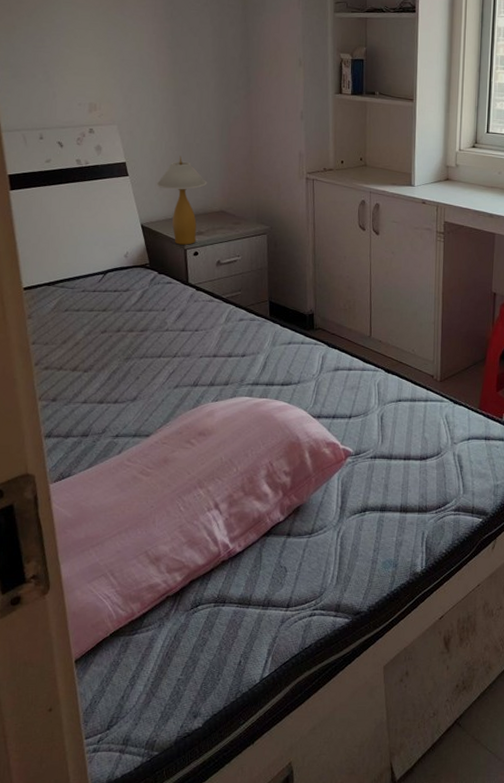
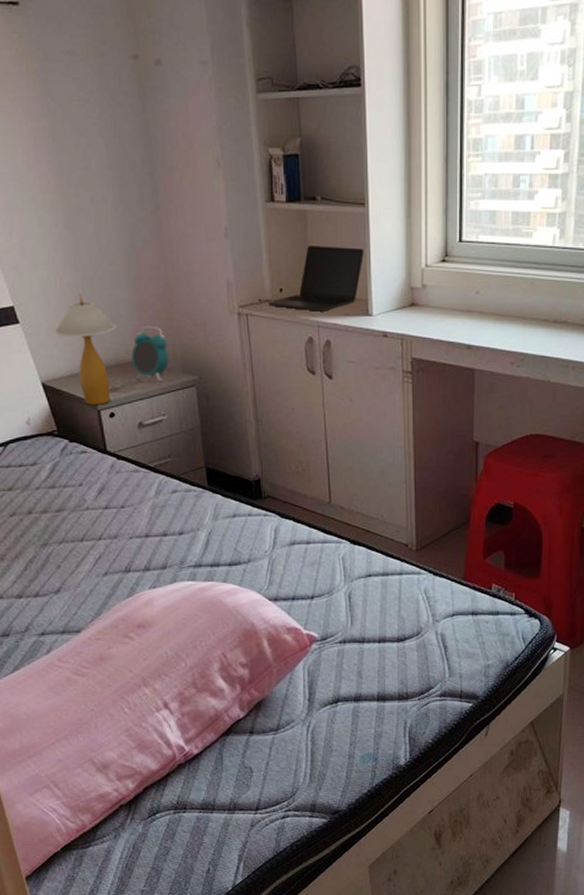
alarm clock: none [216,184,248,229] -> present [131,325,169,382]
laptop: none [331,129,411,181] -> present [268,246,365,311]

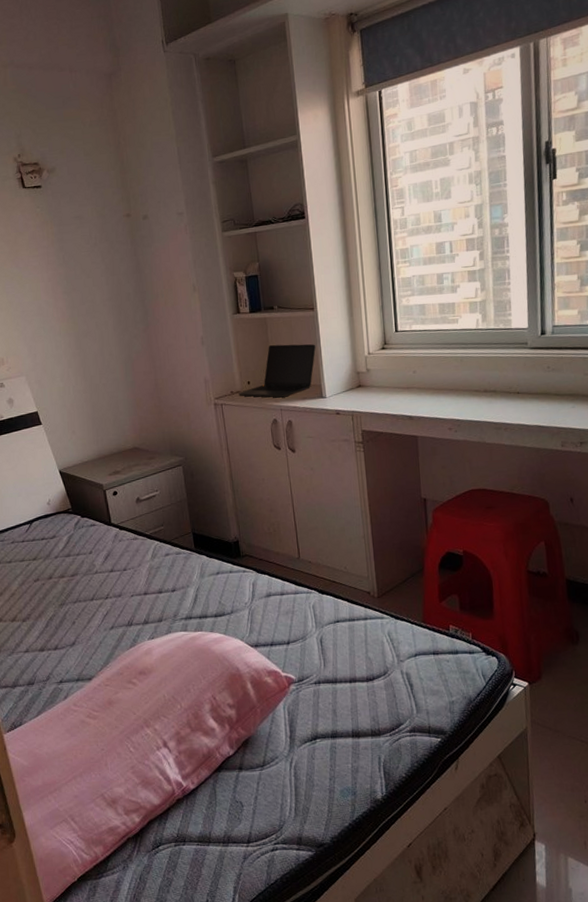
table lamp: present [54,294,117,405] -> none [69,398,118,486]
alarm clock: present [131,325,169,382] -> none [129,419,160,464]

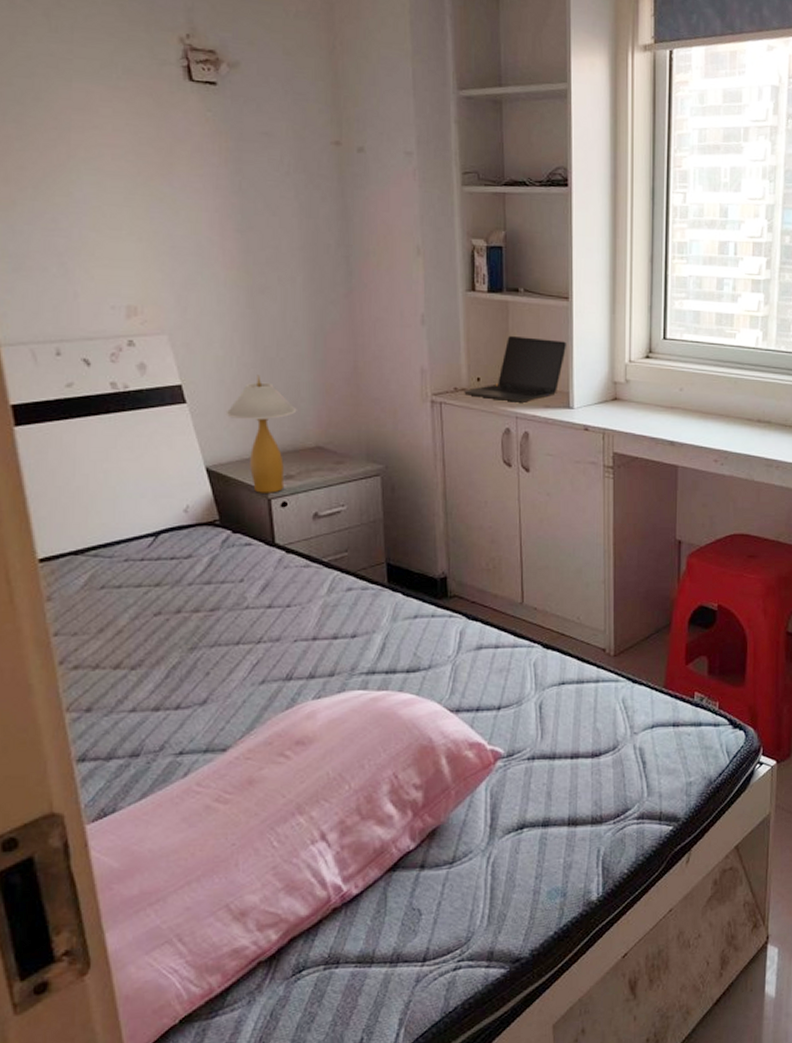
table lamp: none [69,398,118,486] -> present [225,375,297,493]

